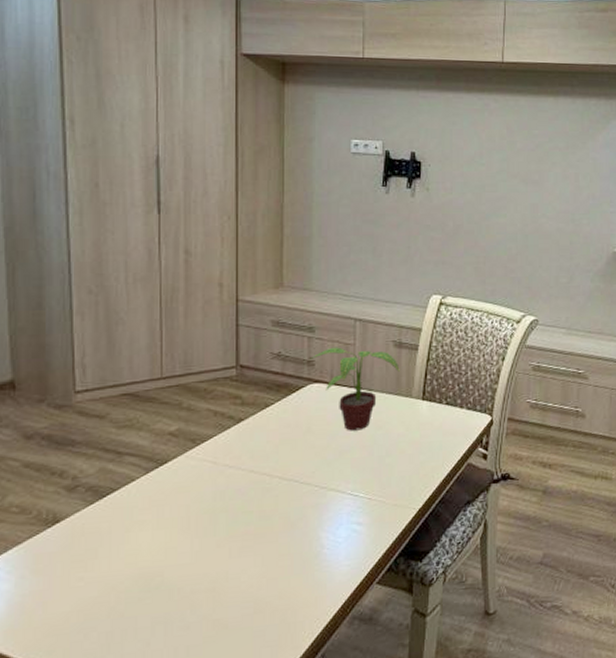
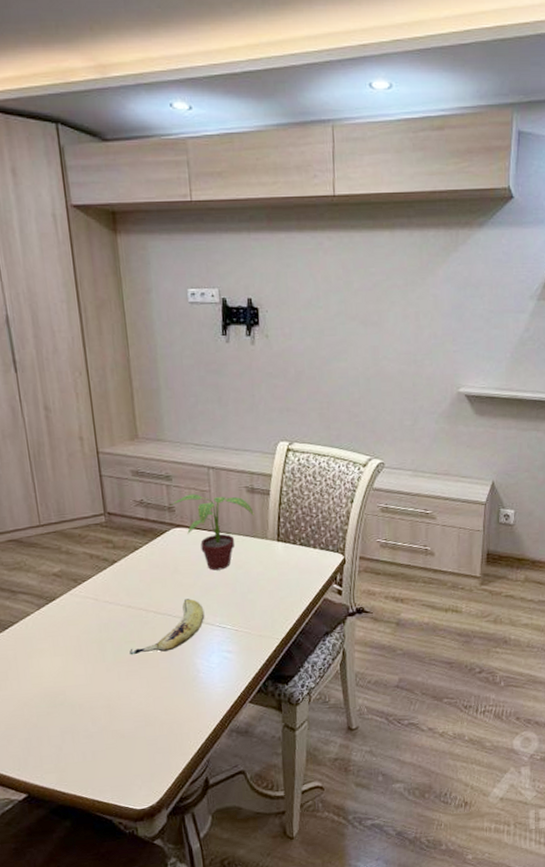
fruit: none [246,462,336,528] -> present [129,599,205,655]

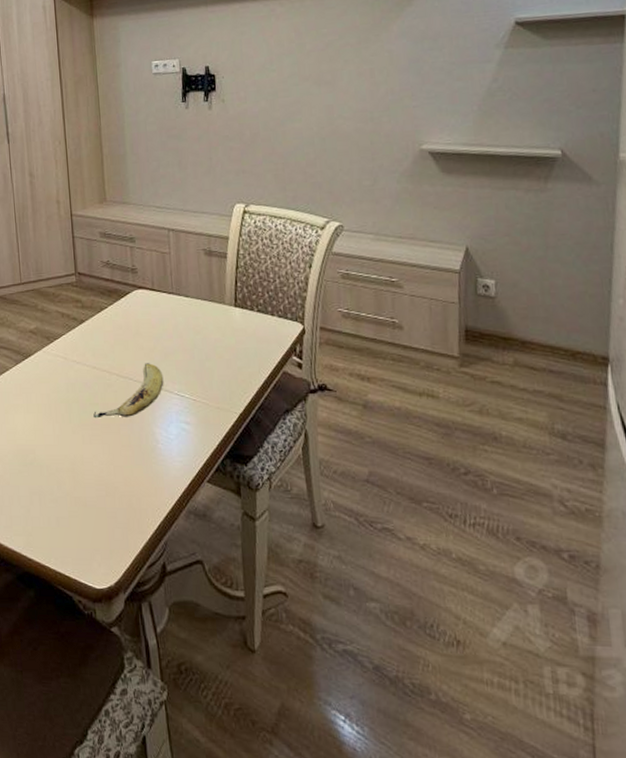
potted plant: present [169,493,254,571] -> none [133,255,212,335]

